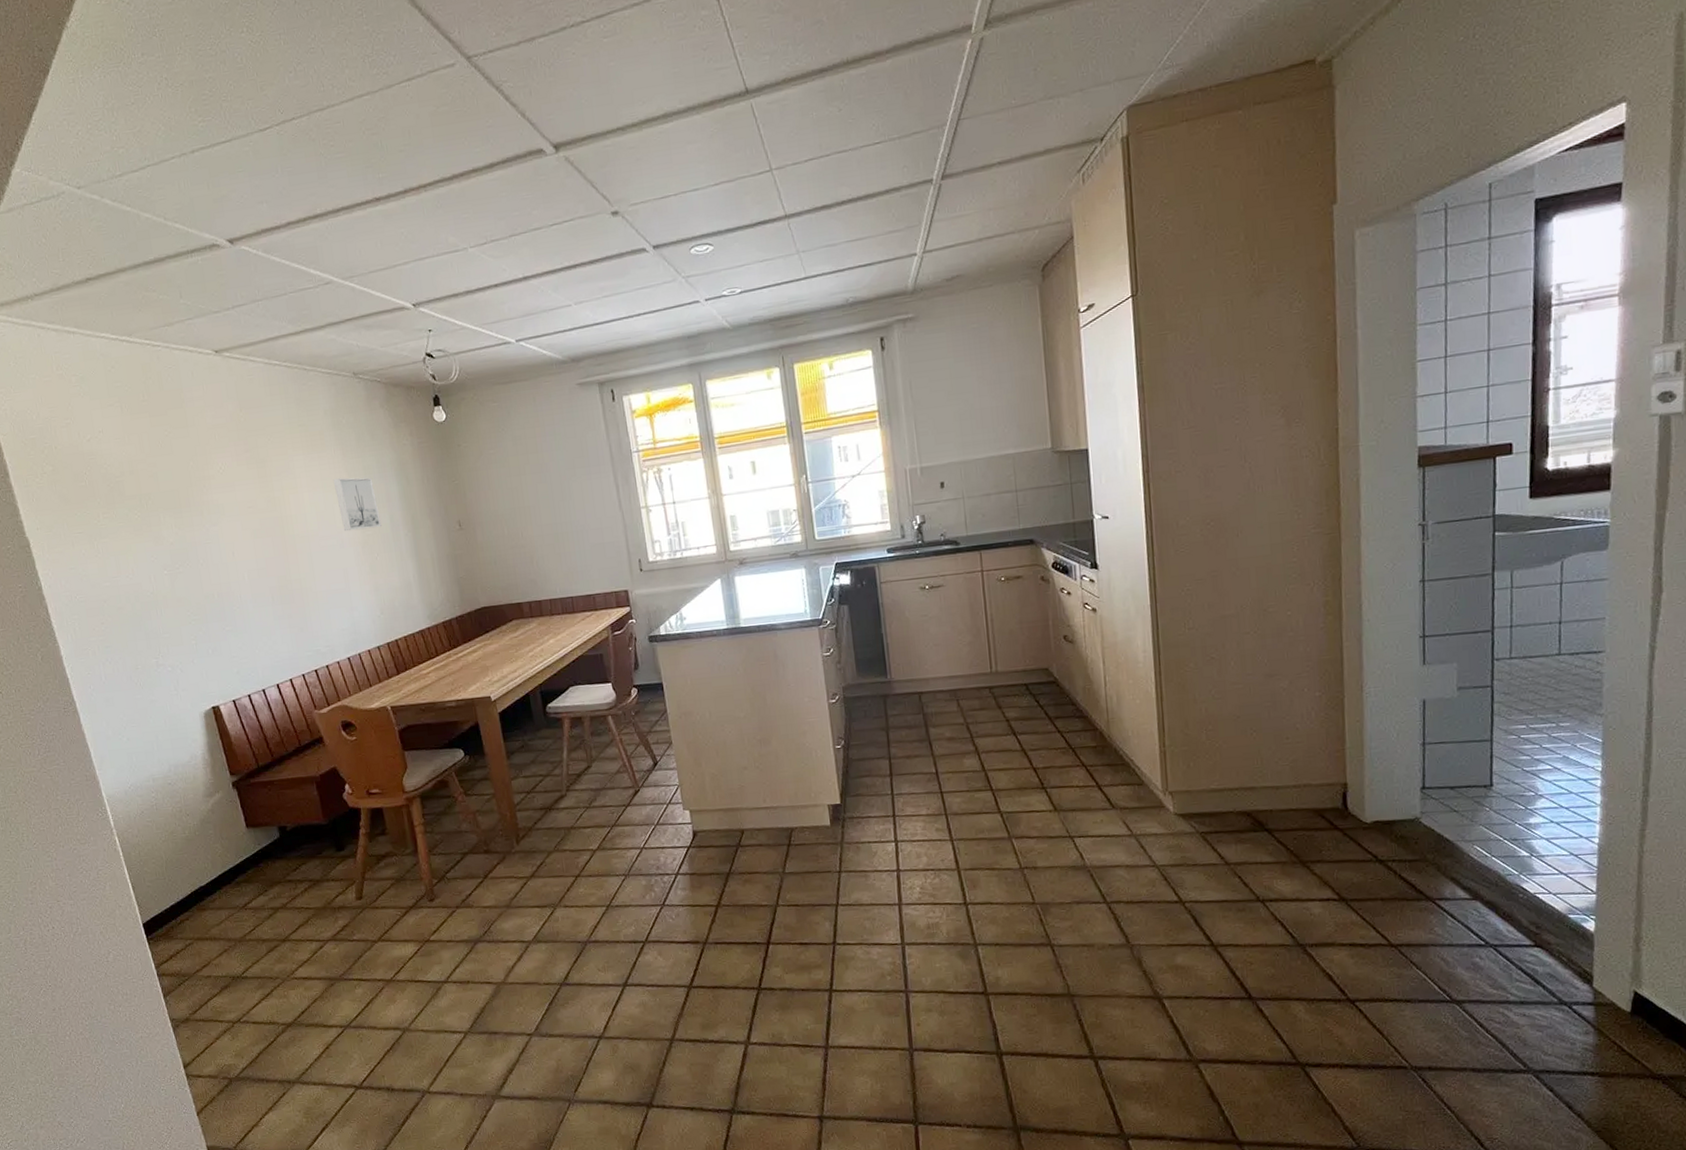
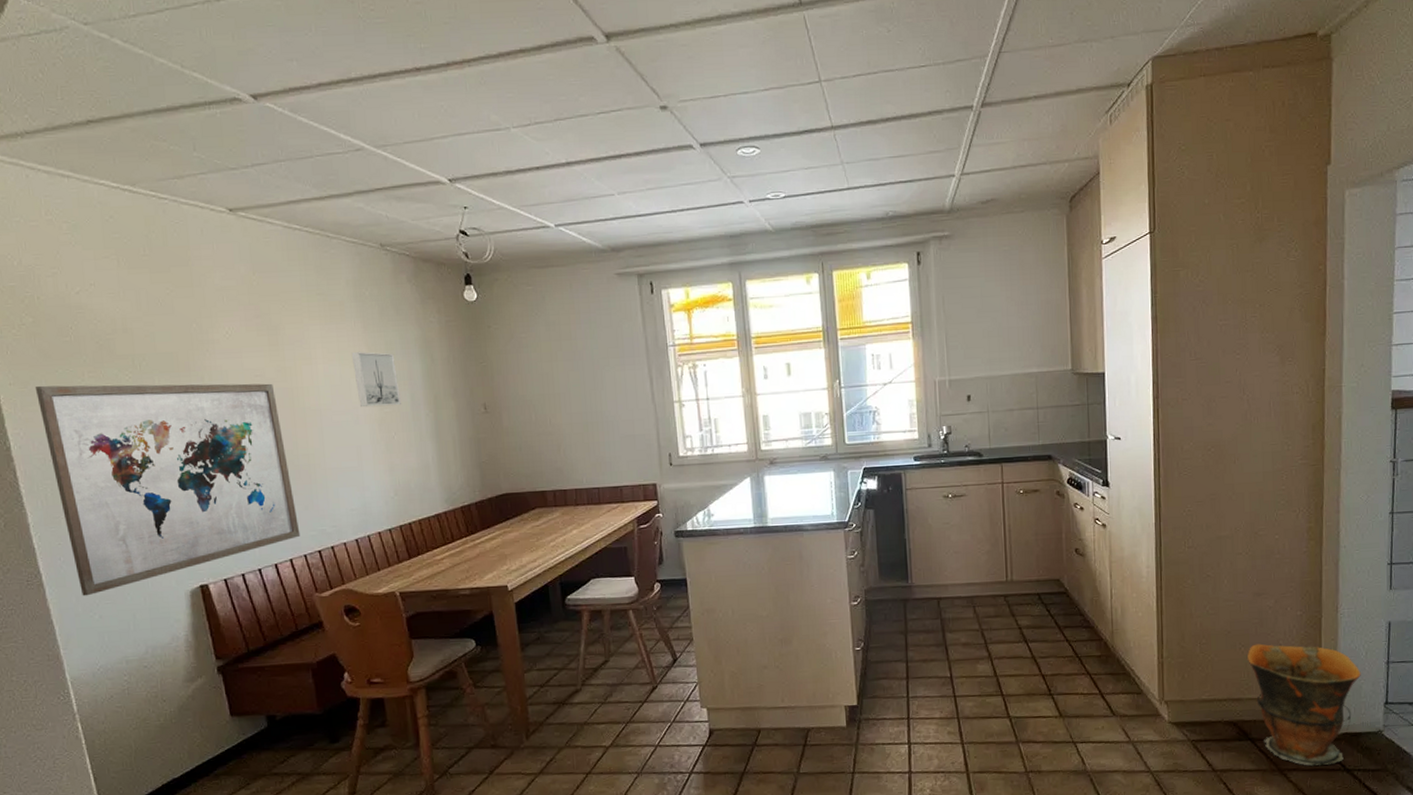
wall art: none [58,513,298,721] -> present [34,383,301,596]
bucket: none [1260,728,1392,857] -> present [1247,643,1361,766]

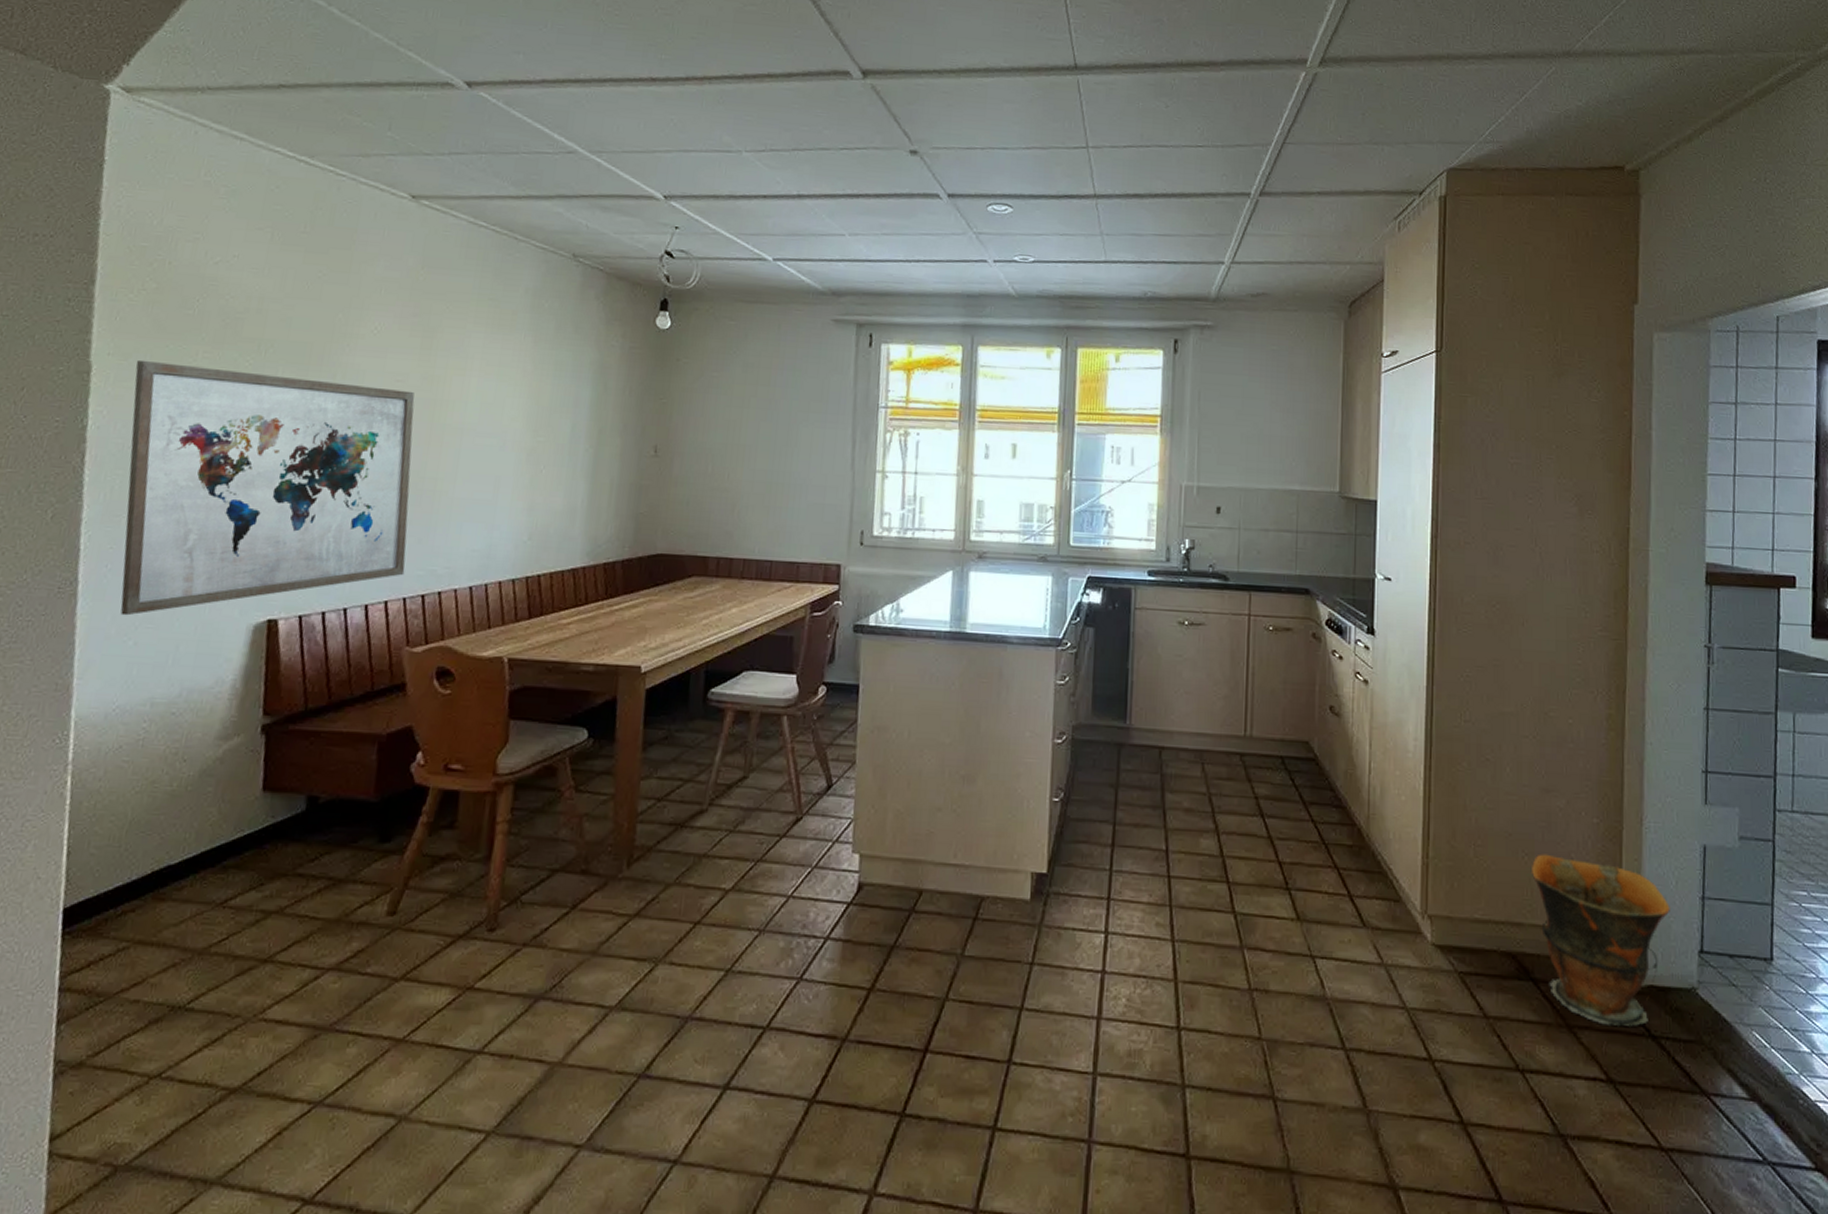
wall art: present [351,352,401,408] -> none [509,368,563,436]

